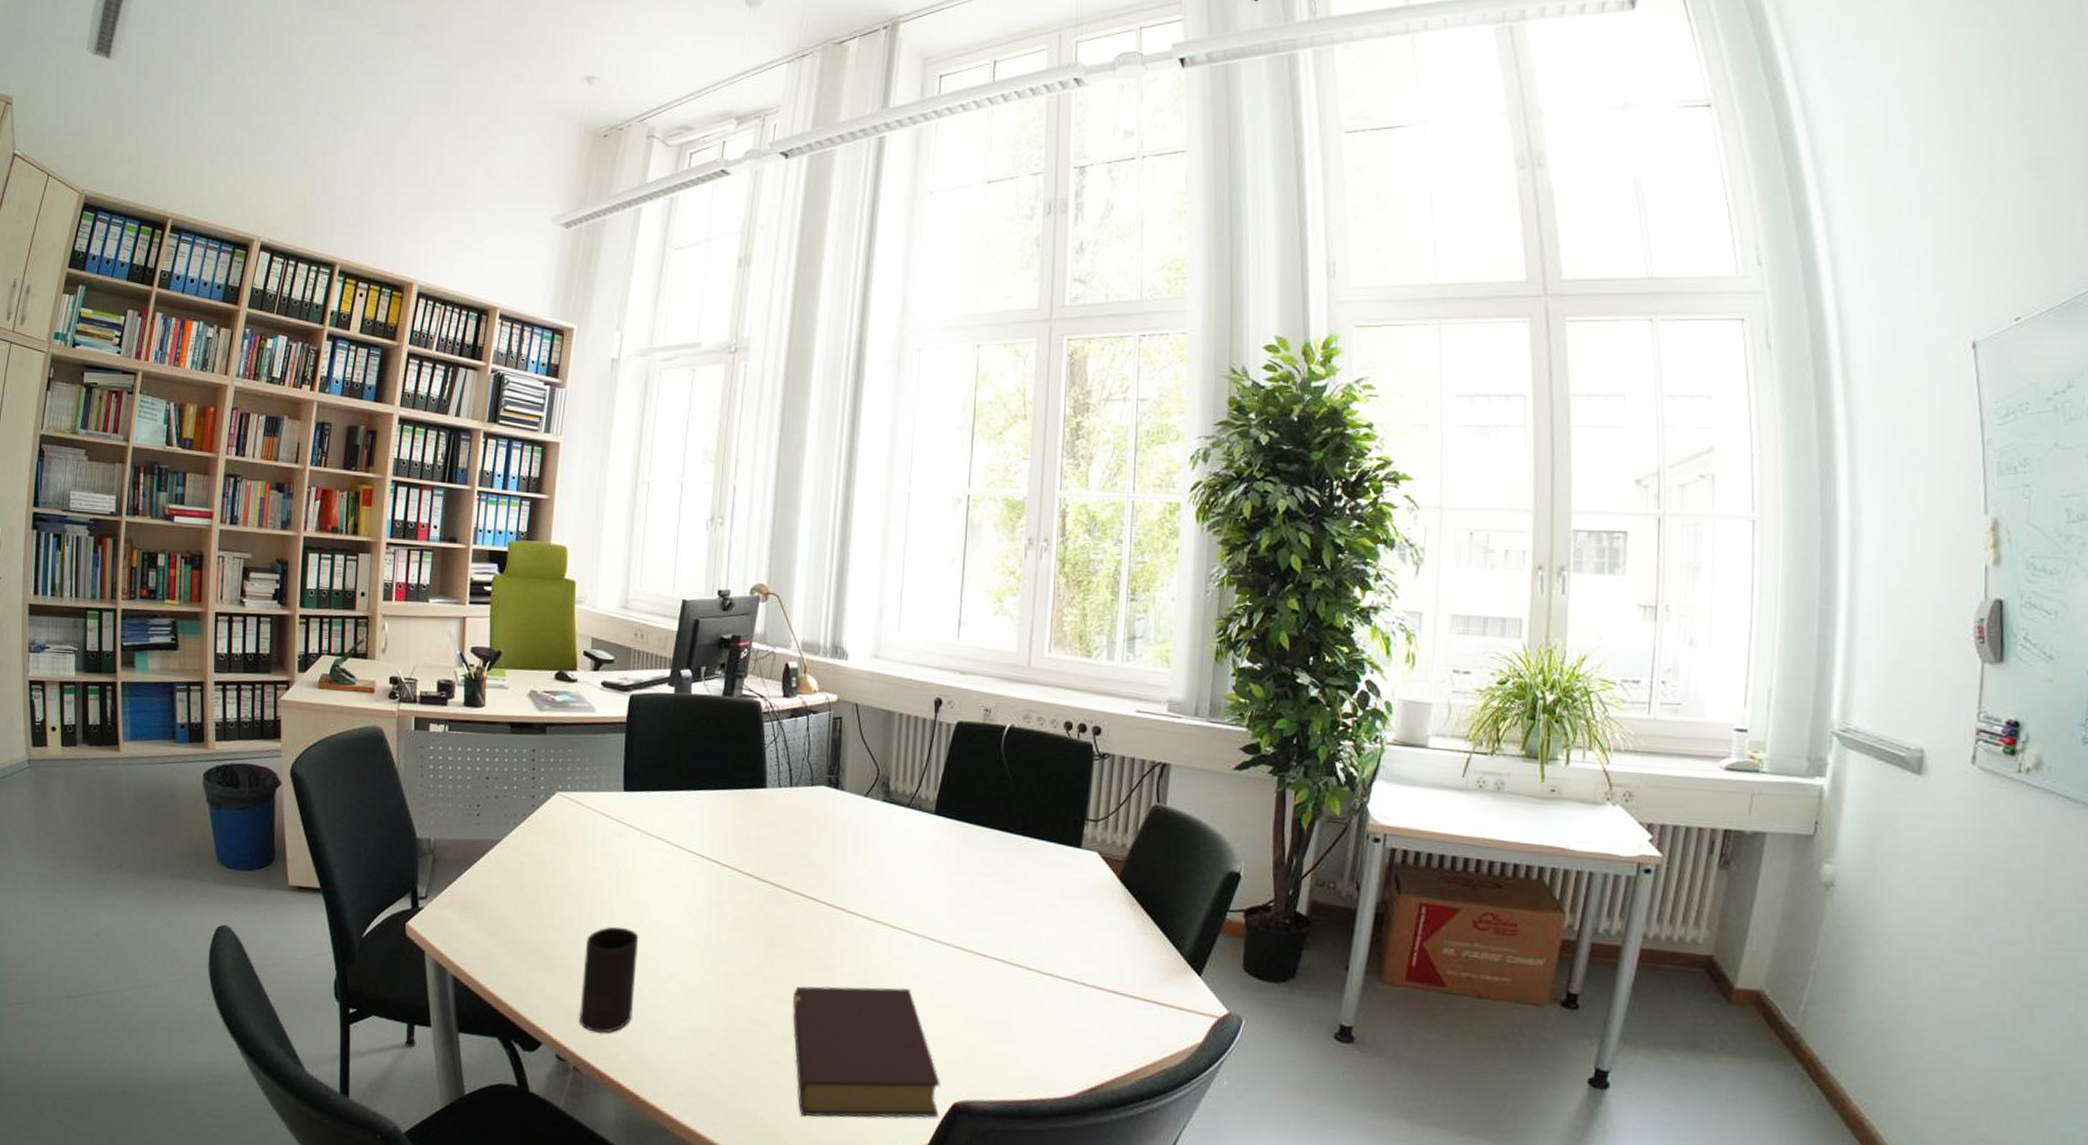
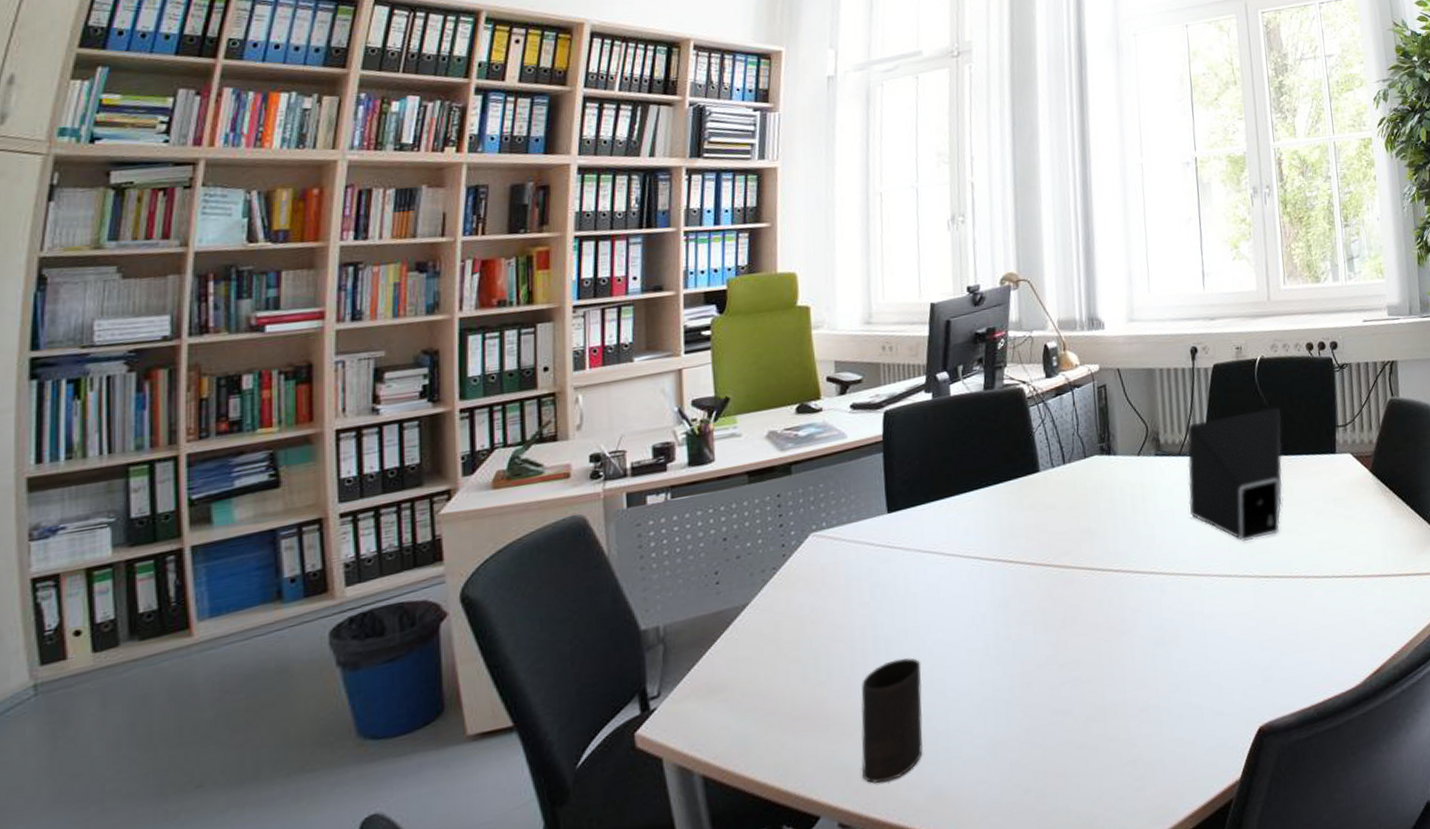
book: present [792,986,940,1118] -> none [1091,630,1247,794]
speaker: none [911,778,1025,914] -> present [1187,407,1283,542]

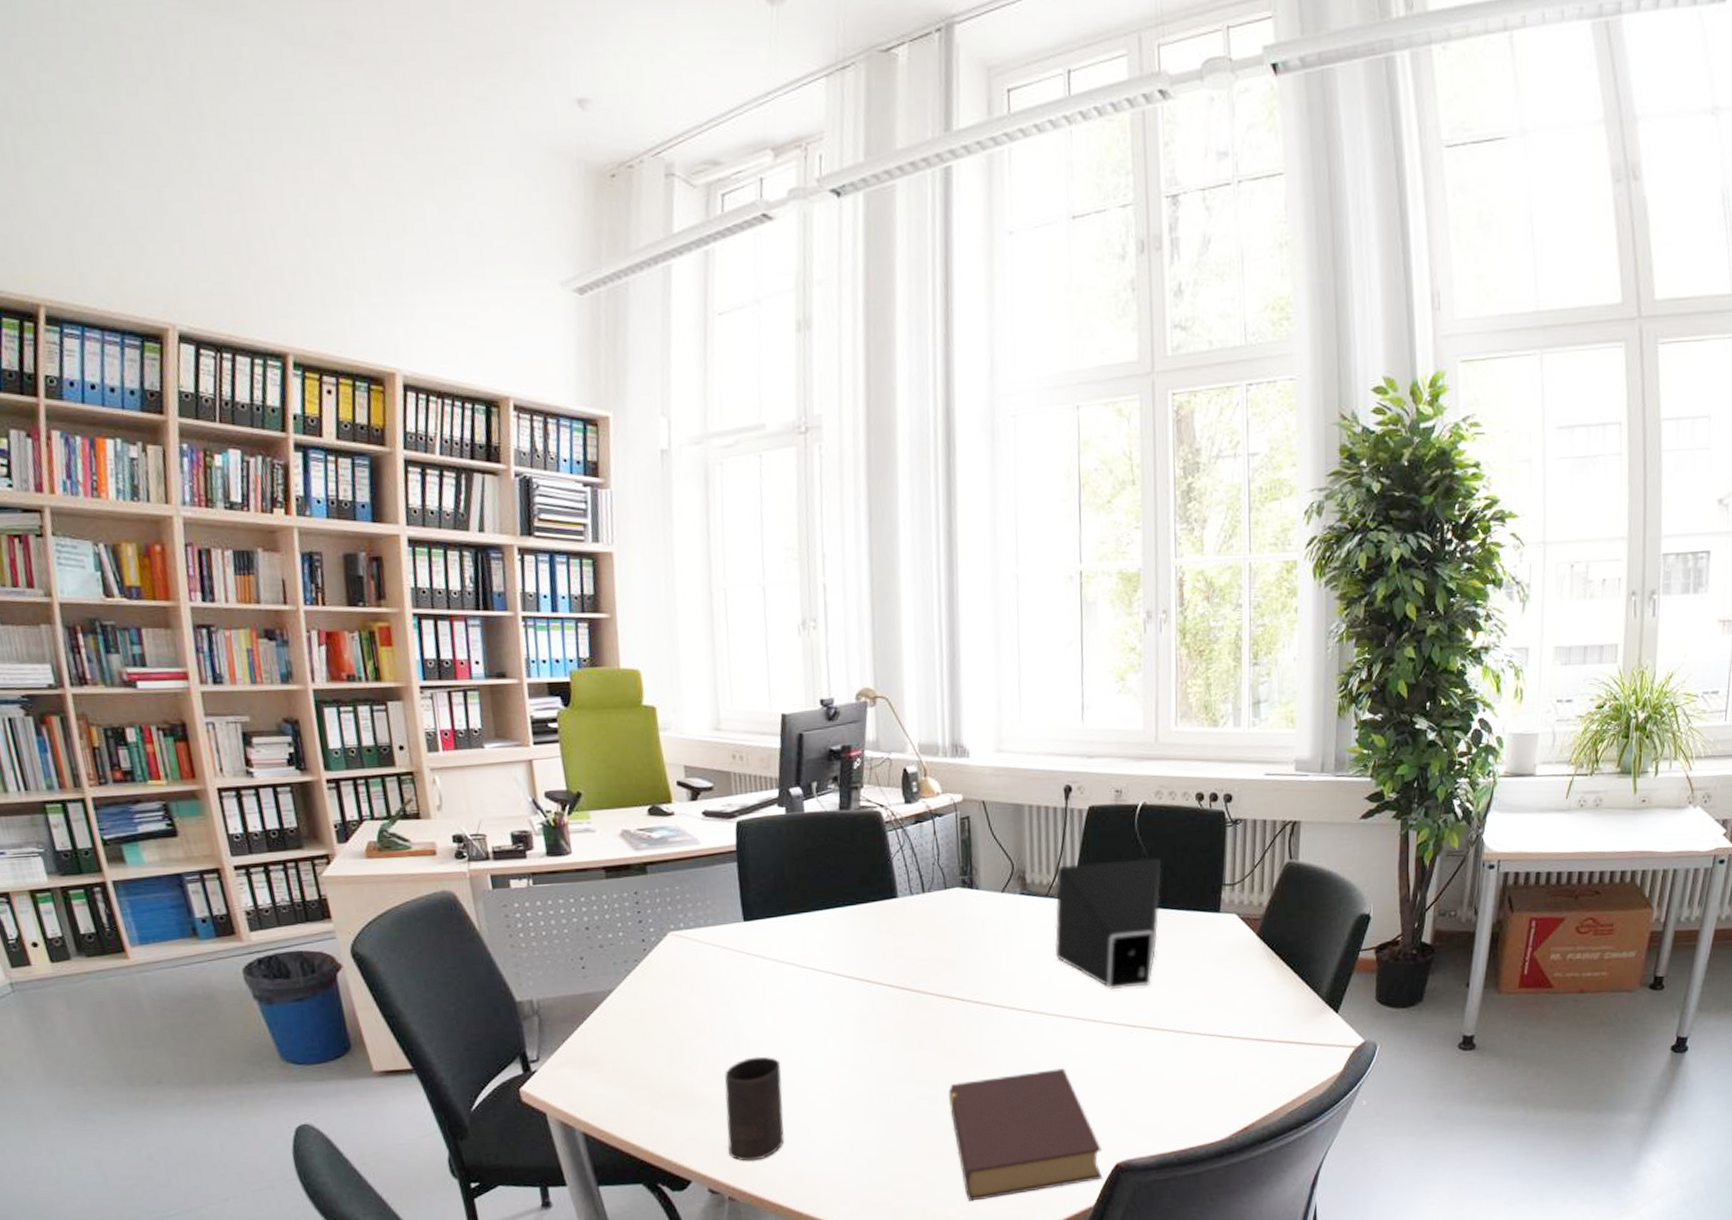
book: none [1091,630,1247,794] -> present [948,1068,1103,1202]

